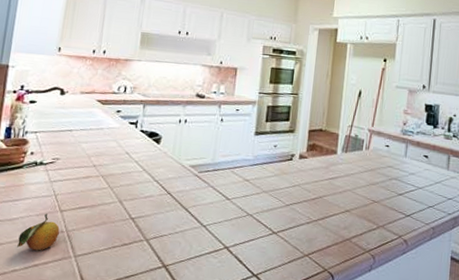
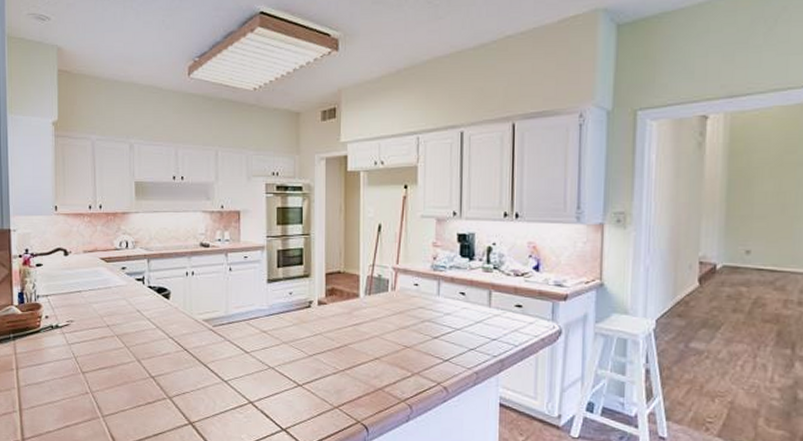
fruit: present [17,213,60,251] -> none [47,375,84,413]

